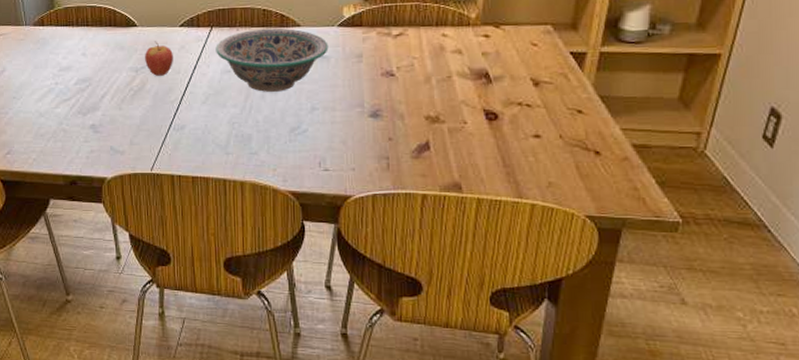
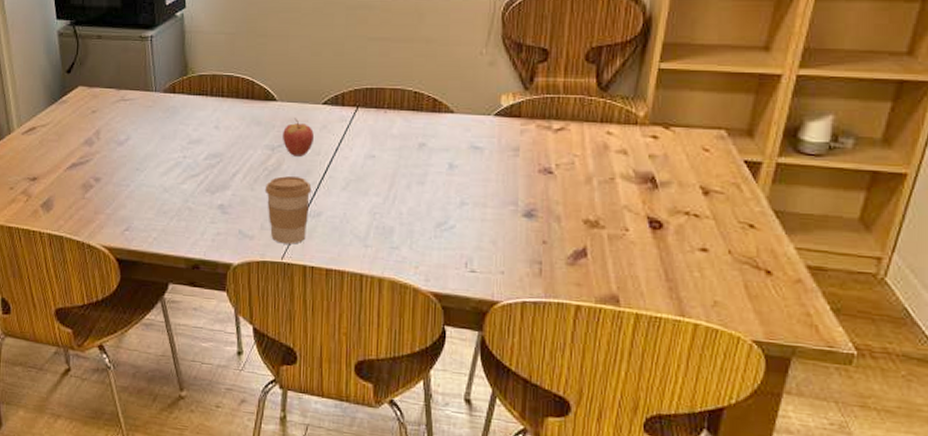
coffee cup: none [131,95,174,156] -> present [264,176,312,244]
decorative bowl: present [216,28,329,92] -> none [360,112,483,182]

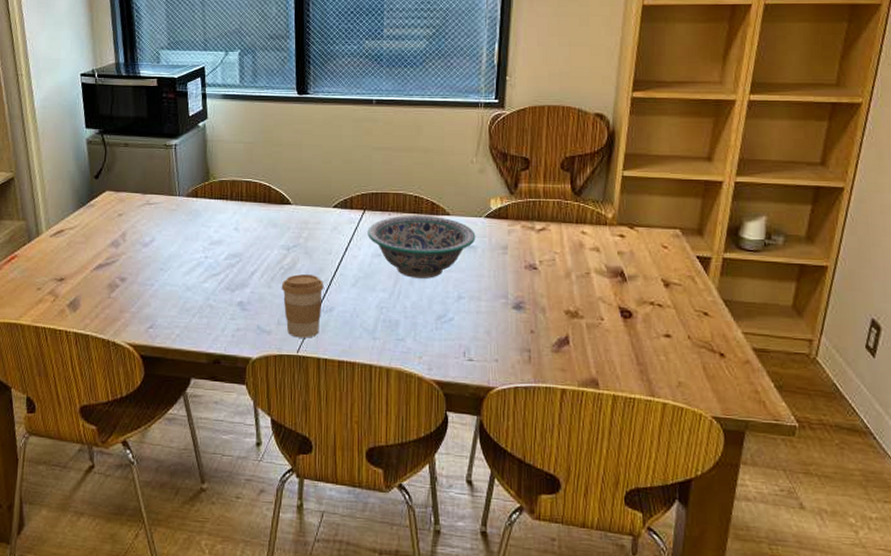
fruit: present [283,118,315,156] -> none [297,220,326,256]
decorative bowl: none [360,112,483,182] -> present [367,215,476,278]

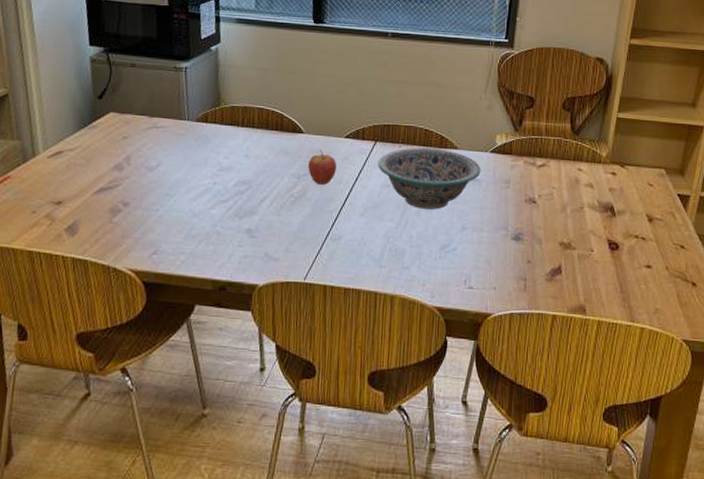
coffee cup: present [281,274,324,338] -> none [290,203,333,266]
fruit: none [297,220,326,256] -> present [308,149,337,185]

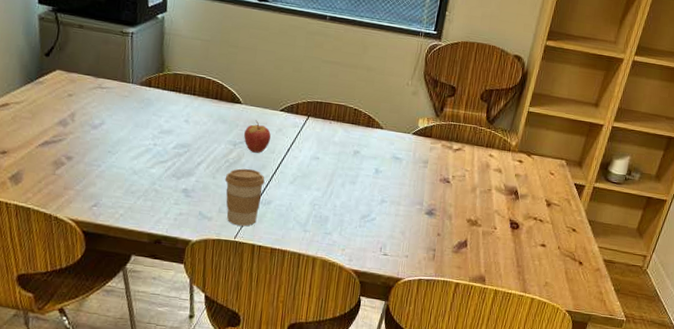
coffee cup: none [290,203,333,266] -> present [225,168,265,227]
decorative bowl: present [378,147,481,210] -> none [309,125,403,183]

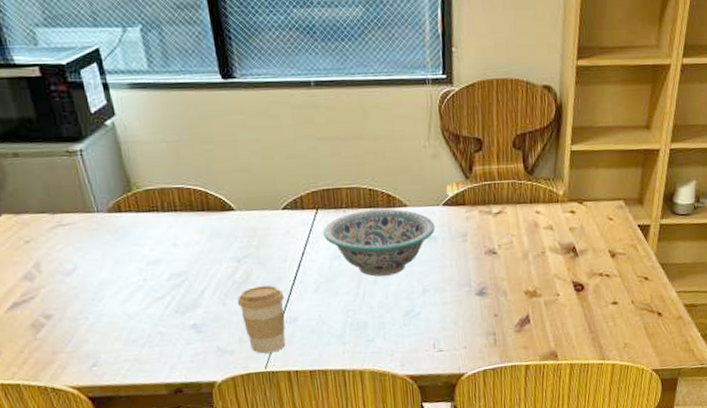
fruit: present [244,120,271,153] -> none [246,226,280,266]
decorative bowl: none [309,125,403,183] -> present [323,209,436,277]

